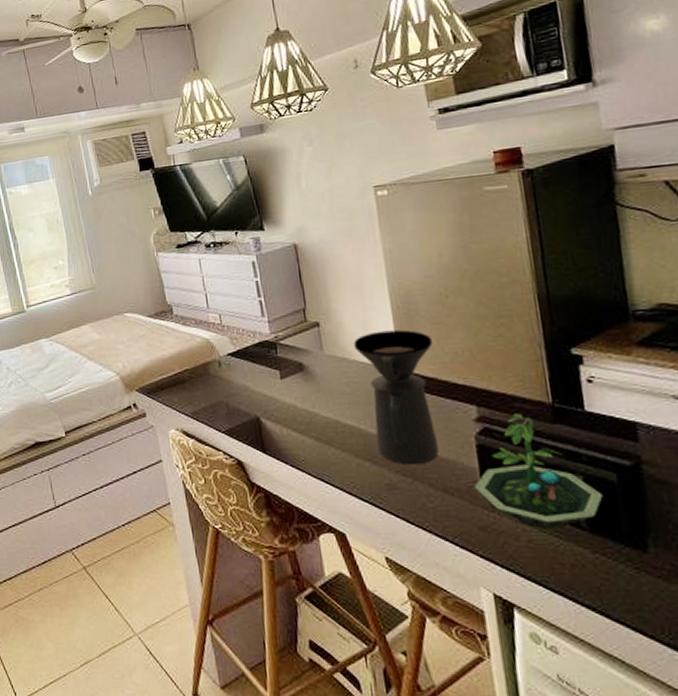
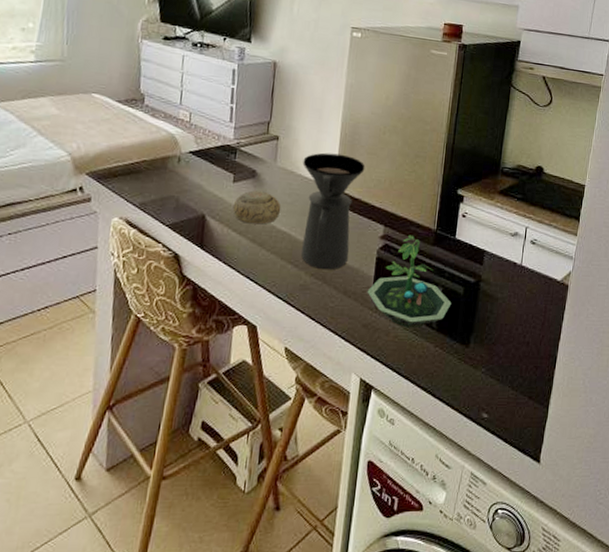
bowl: none [286,384,342,421] -> present [232,190,281,225]

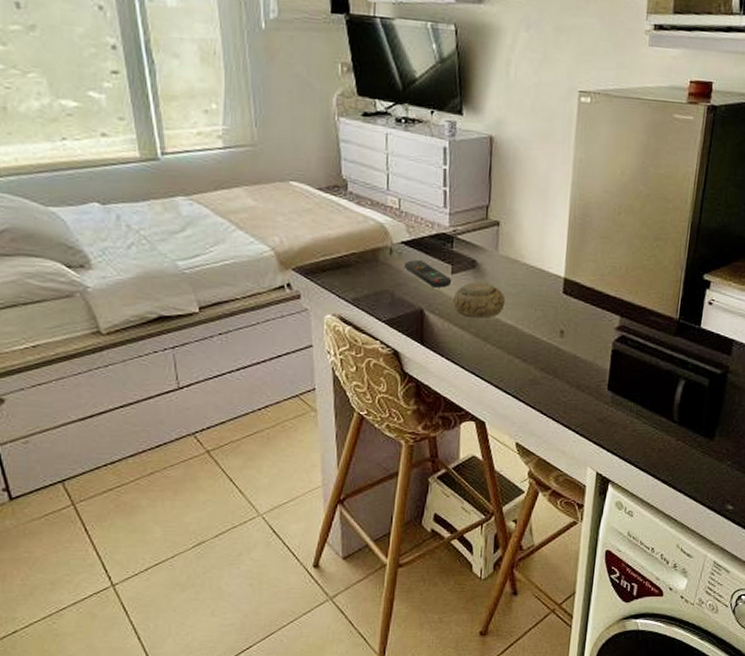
remote control: none [190,168,233,195] -> present [403,259,451,288]
coffee maker: present [301,152,365,270] -> none [527,238,598,364]
terrarium: present [367,235,452,328] -> none [602,325,695,422]

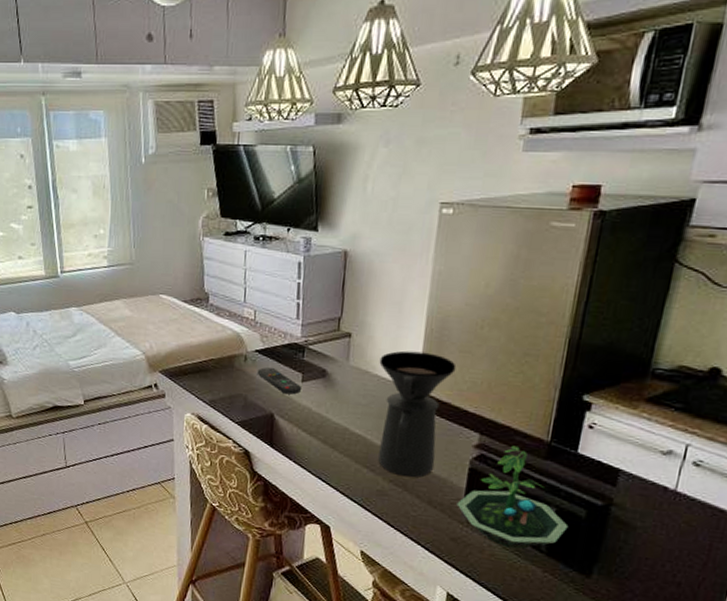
bowl: present [452,282,506,318] -> none [302,390,355,426]
coffee maker: none [527,238,598,364] -> present [378,350,457,478]
terrarium: none [602,325,695,422] -> present [456,445,569,549]

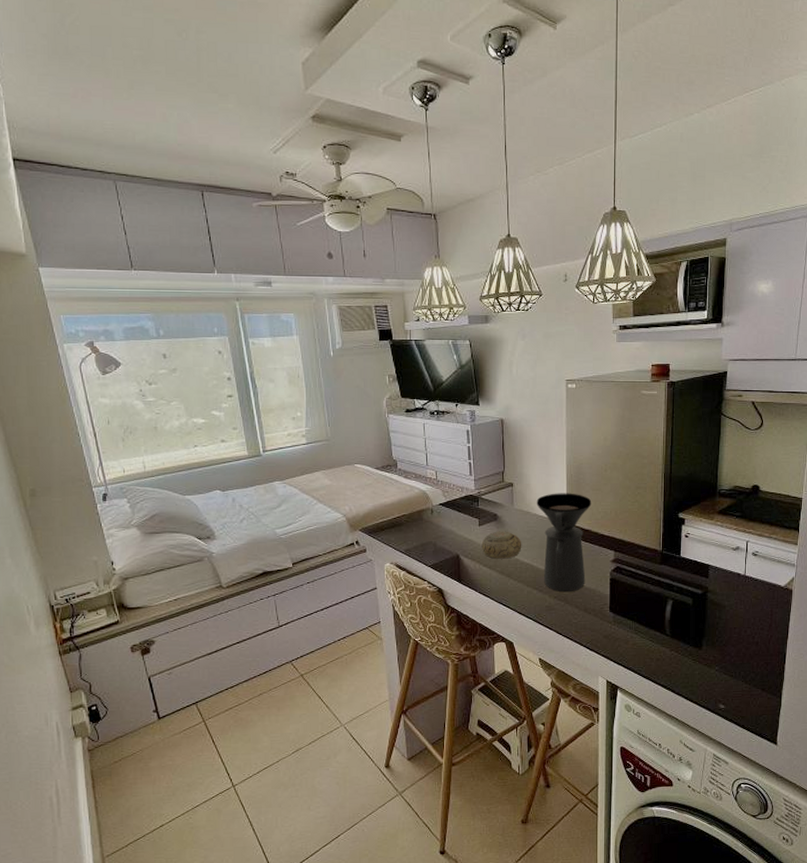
remote control: present [257,367,301,395] -> none [442,516,479,537]
bowl: none [302,390,355,426] -> present [481,531,522,559]
terrarium: present [456,445,569,549] -> none [605,557,682,636]

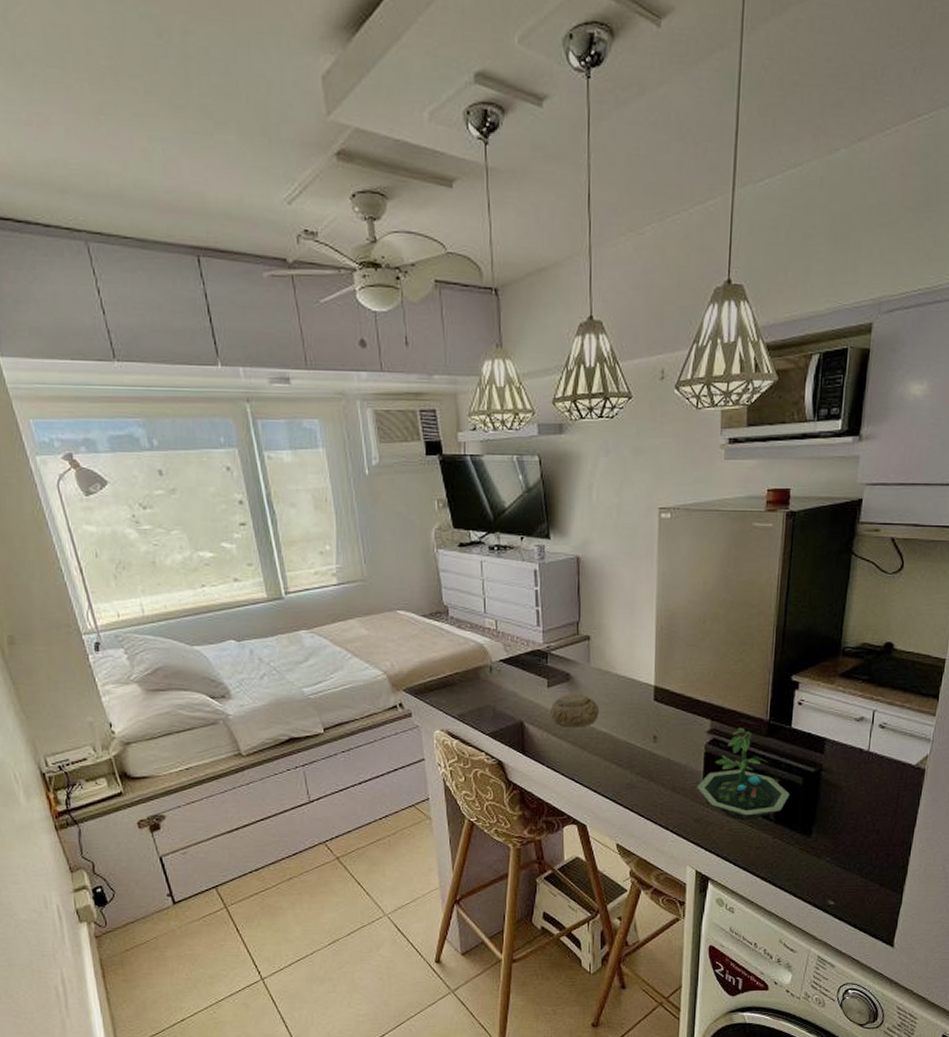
coffee maker: present [536,493,592,593] -> none [618,649,686,768]
terrarium: none [605,557,682,636] -> present [697,727,790,821]

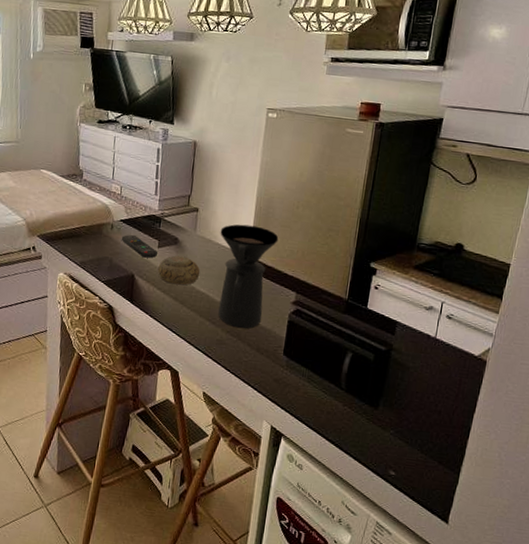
remote control: none [503,675,547,701] -> present [121,234,158,258]
coffee maker: none [618,649,686,768] -> present [218,224,279,329]
terrarium: present [697,727,790,821] -> none [279,302,362,387]

